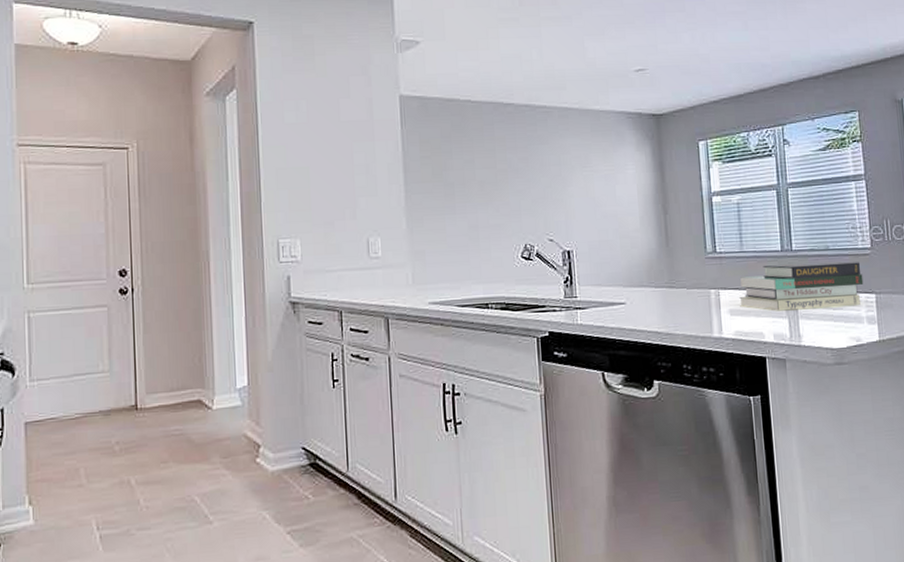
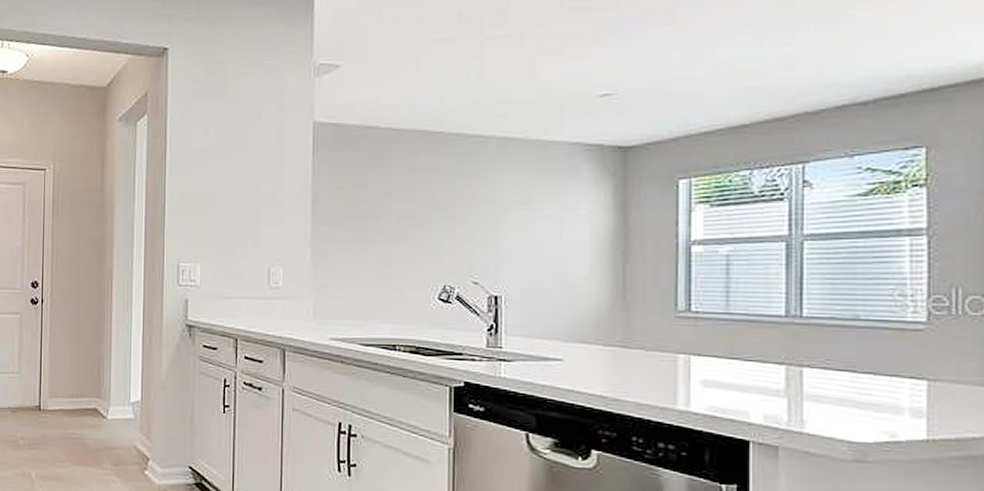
books: present [739,261,864,311] -> none [718,331,910,394]

